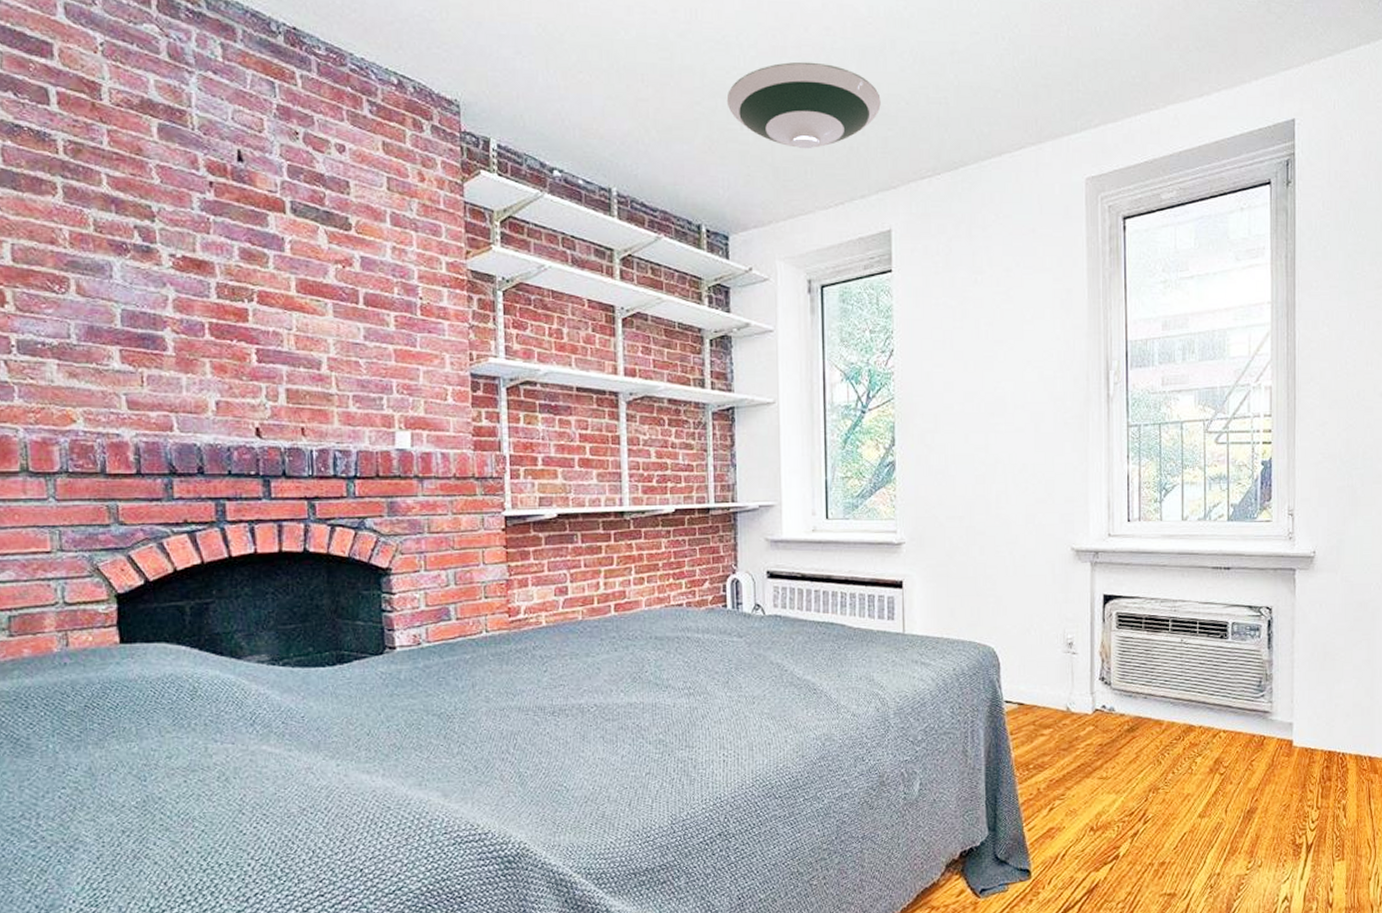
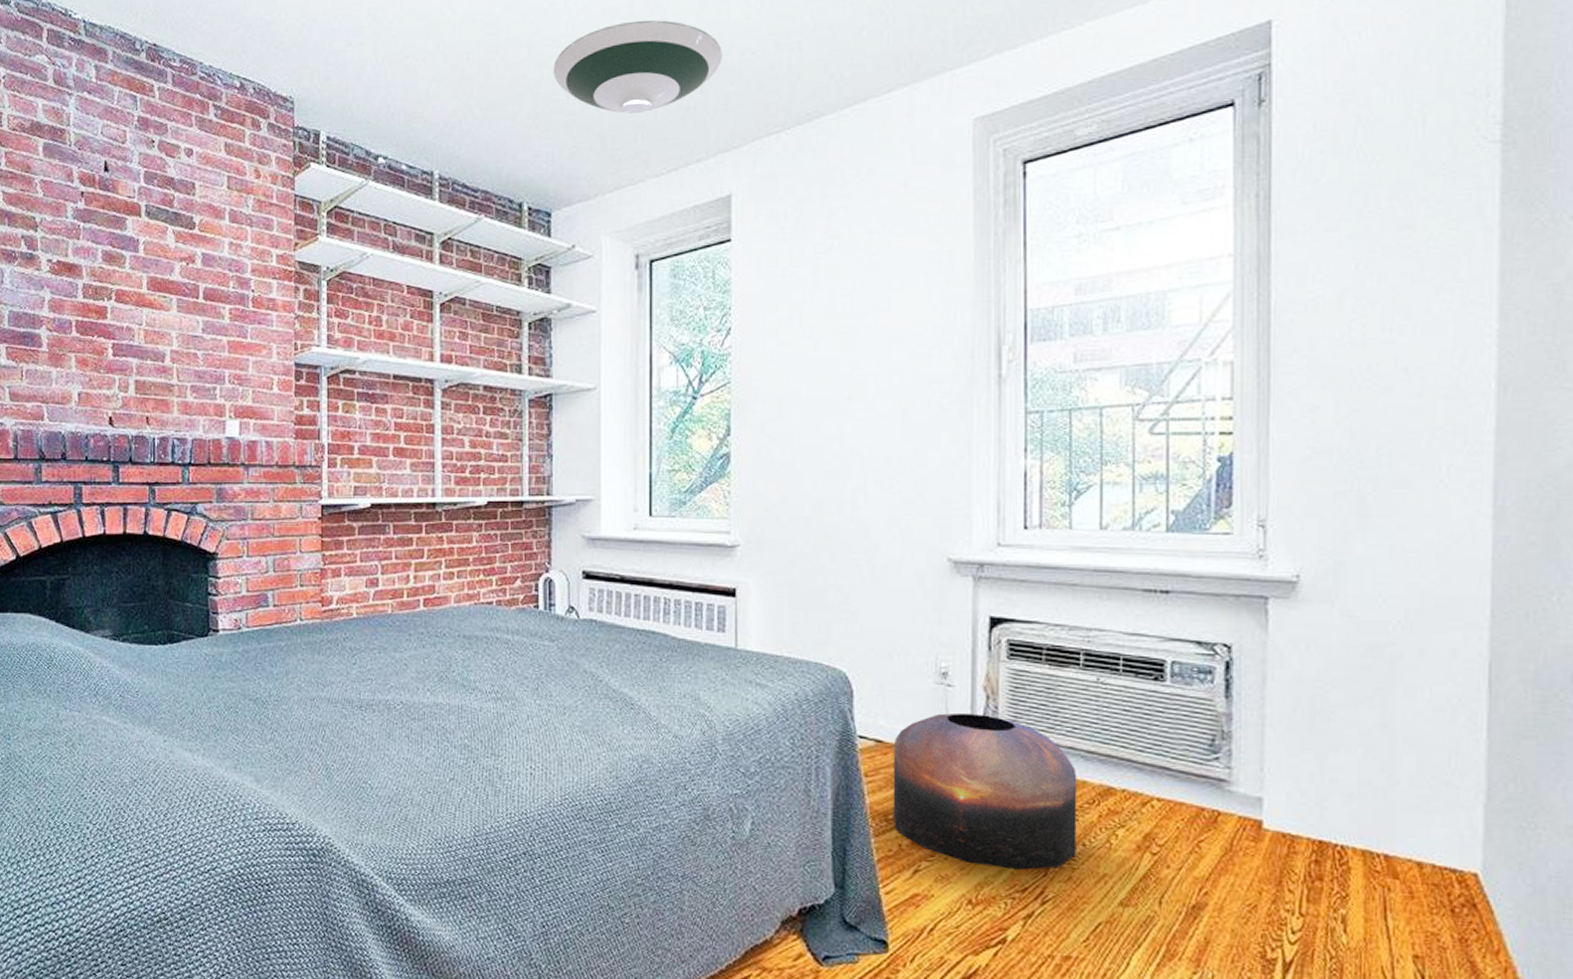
pouf: none [1032,675,1168,799] -> present [893,712,1077,870]

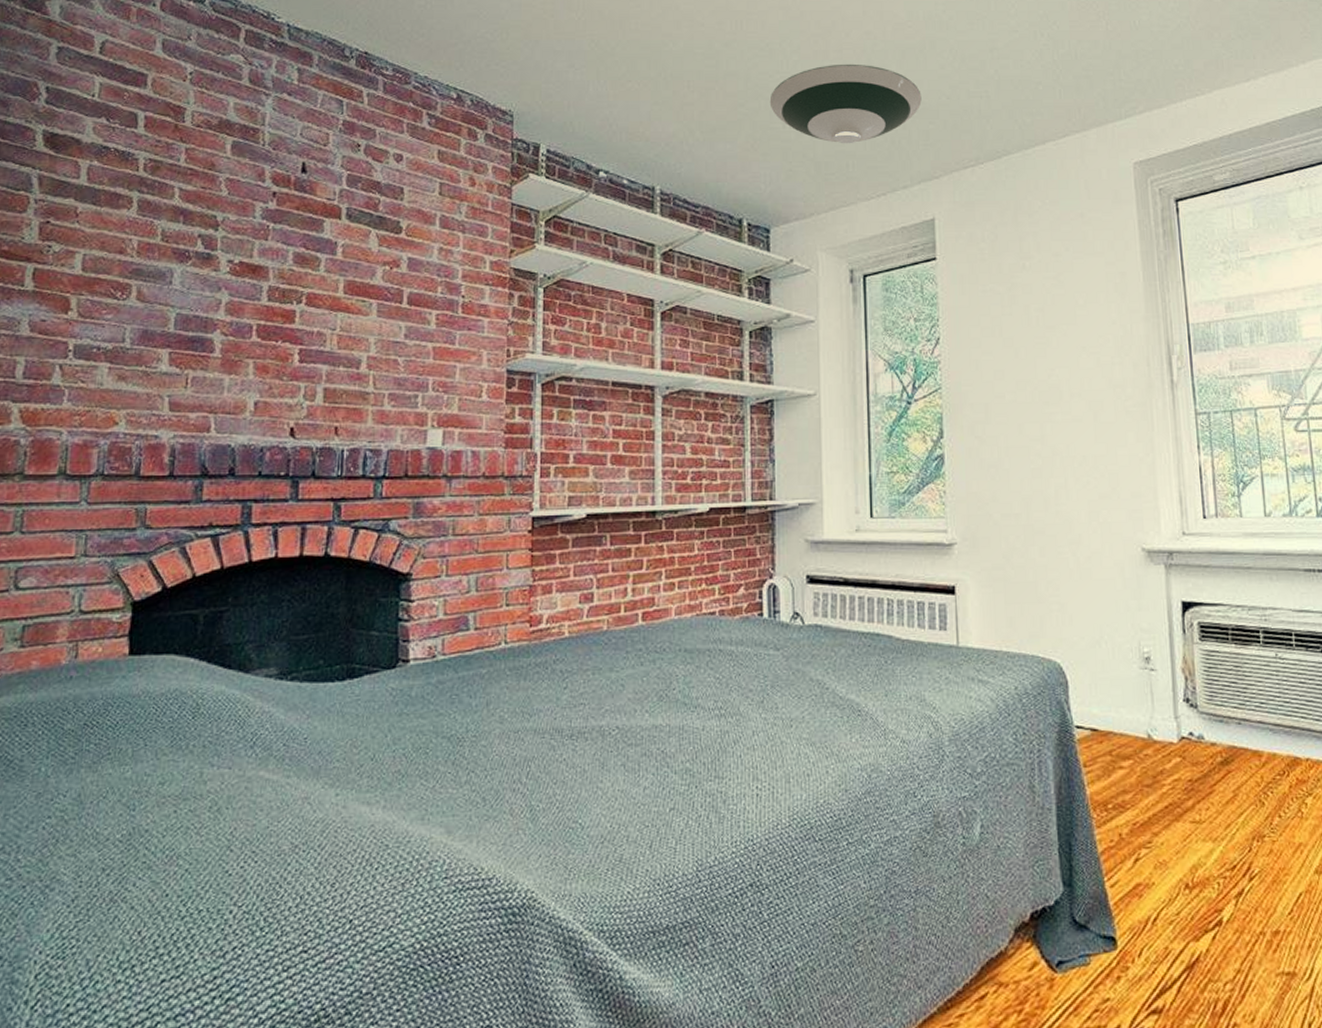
pouf: present [893,712,1077,870] -> none [1107,695,1275,848]

